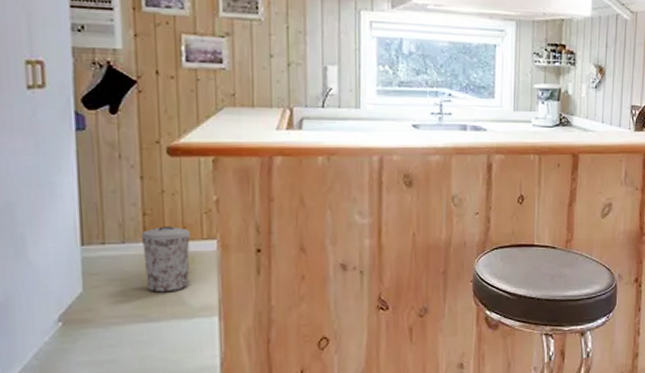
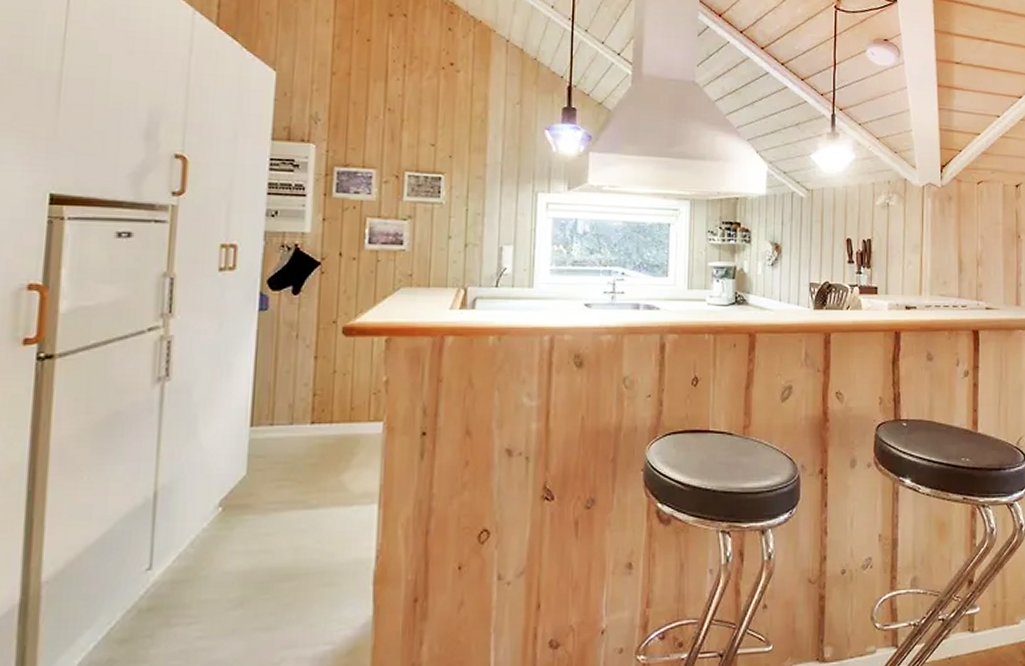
trash can: present [141,226,191,293] -> none [309,407,358,477]

